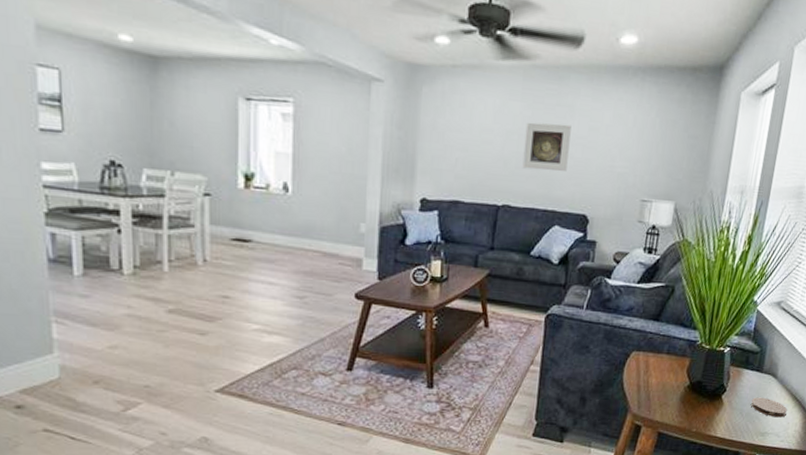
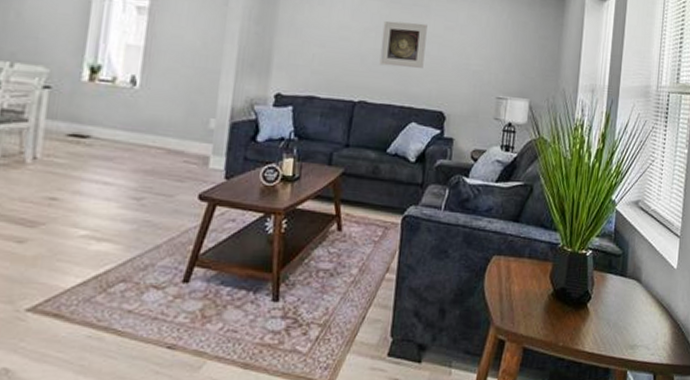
coaster: present [751,397,787,418] -> none [618,305,655,328]

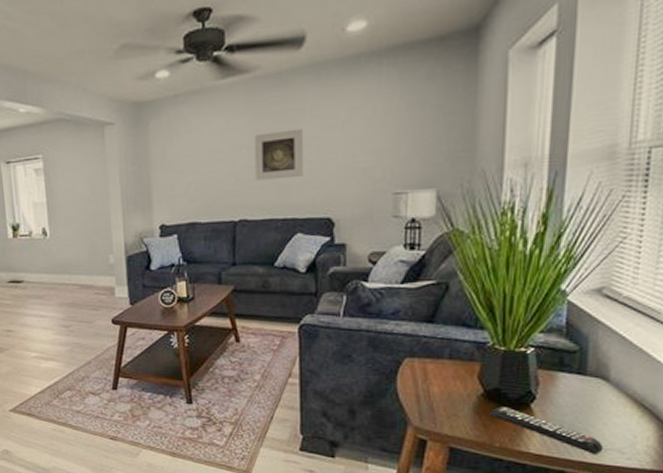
remote control: none [555,306,636,352] -> present [487,407,604,455]

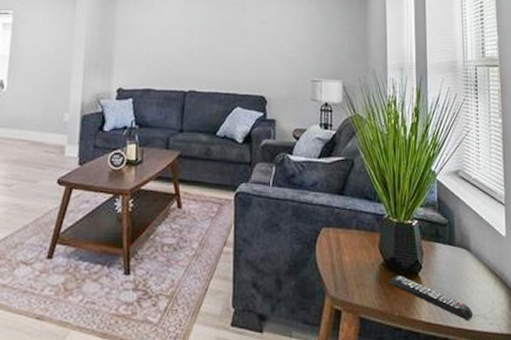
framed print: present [254,128,303,181] -> none [204,19,244,60]

